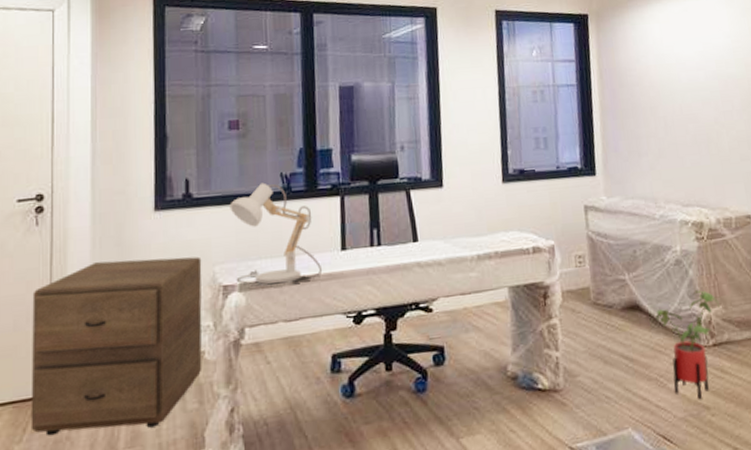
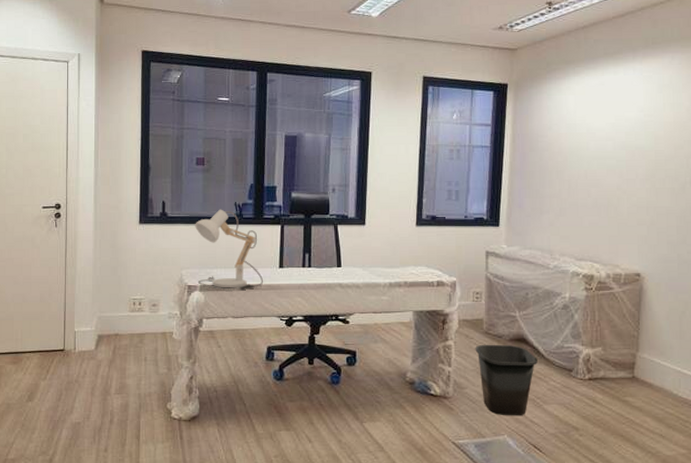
filing cabinet: present [30,256,202,436] -> none [52,258,173,382]
waste bin: none [584,315,656,404] -> present [475,344,537,415]
house plant: present [656,290,719,400] -> none [540,332,599,422]

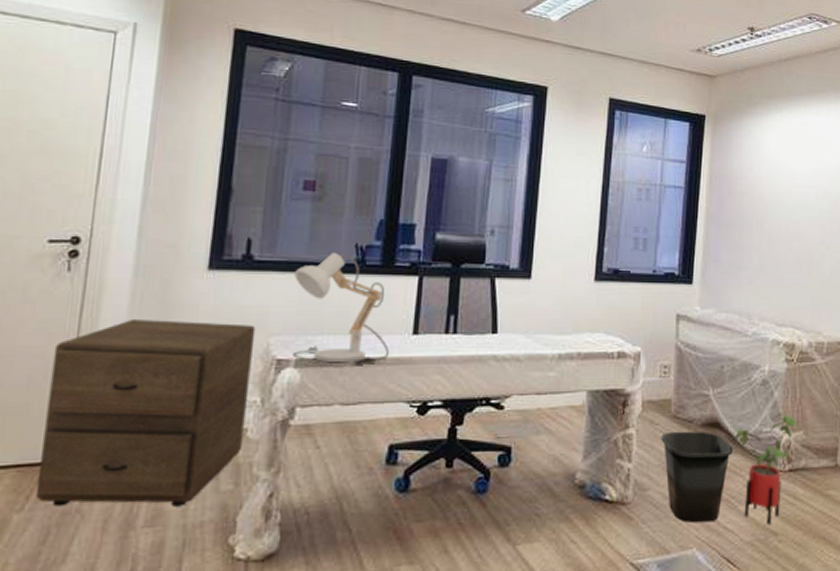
filing cabinet: none [52,258,173,382] -> present [35,320,256,507]
house plant: none [540,332,599,422] -> present [735,413,800,525]

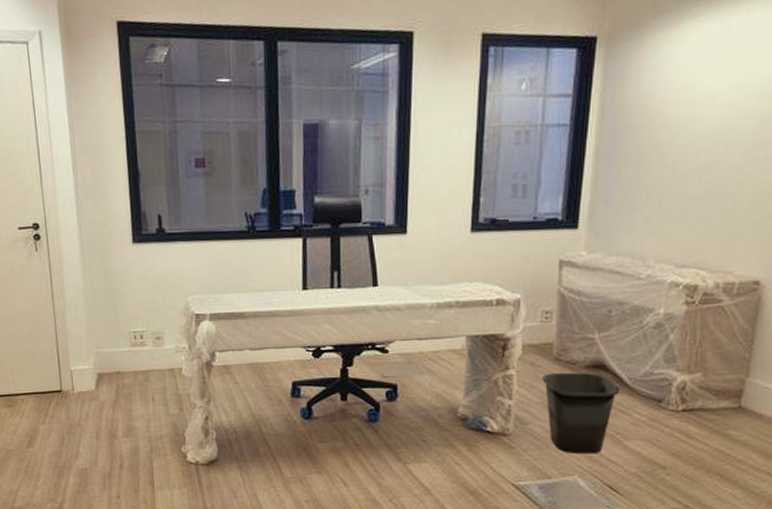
filing cabinet: present [35,320,256,507] -> none [39,285,181,424]
desk lamp: present [292,252,390,367] -> none [198,221,285,319]
house plant: present [735,413,800,525] -> none [622,356,698,459]

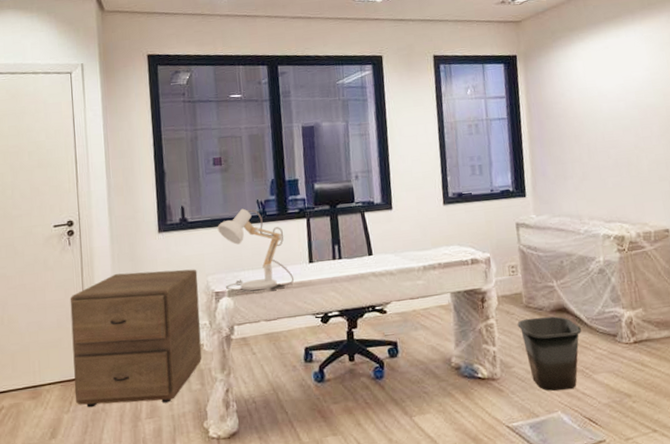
filing cabinet: none [39,285,181,424] -> present [70,269,202,408]
desk lamp: none [198,221,285,319] -> present [217,208,295,294]

